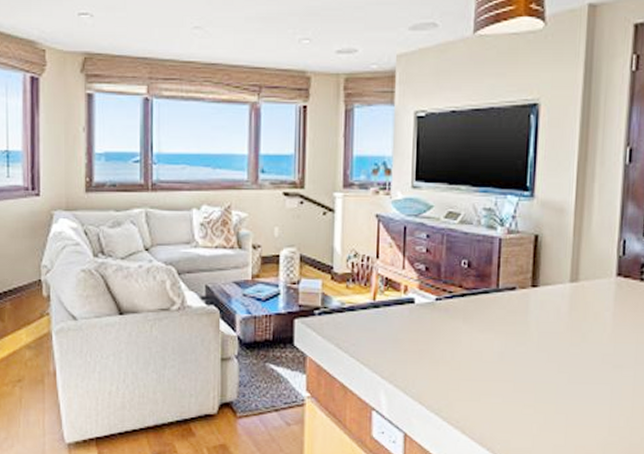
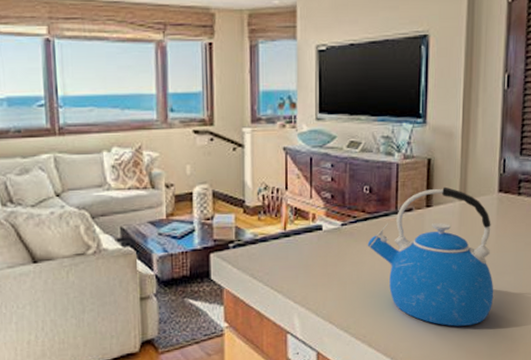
kettle: none [464,266,610,422] -> present [367,186,494,326]

